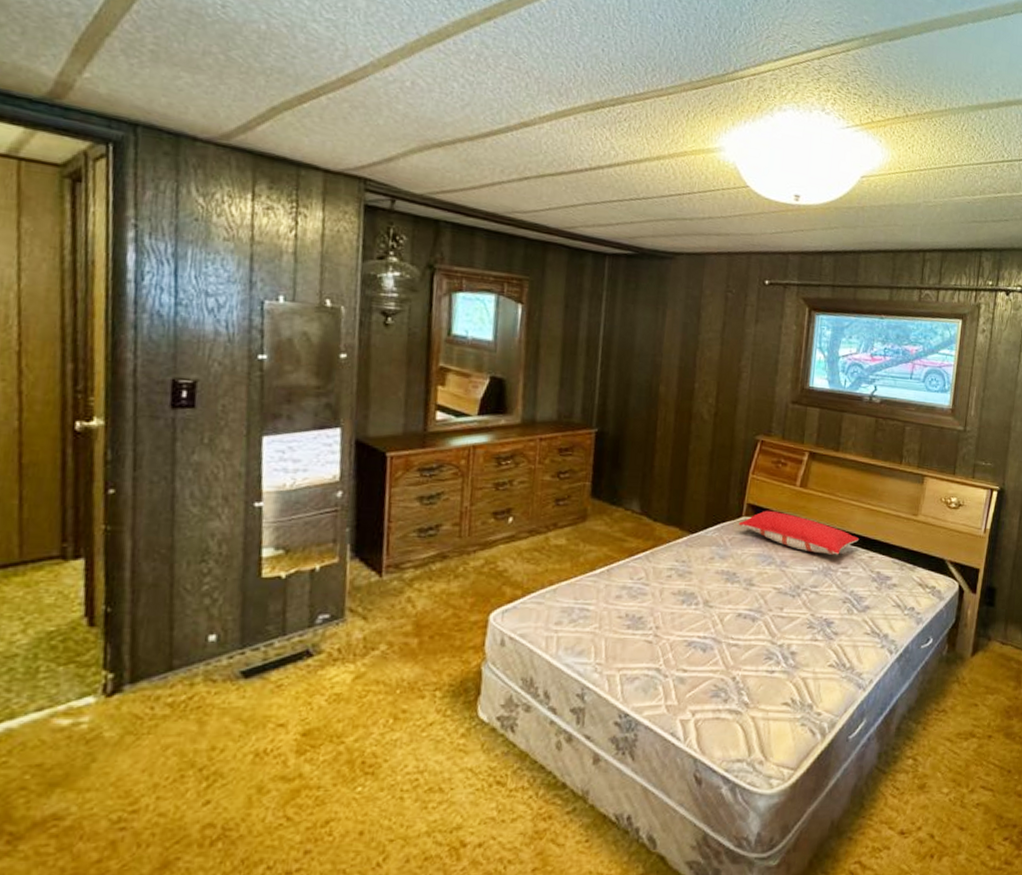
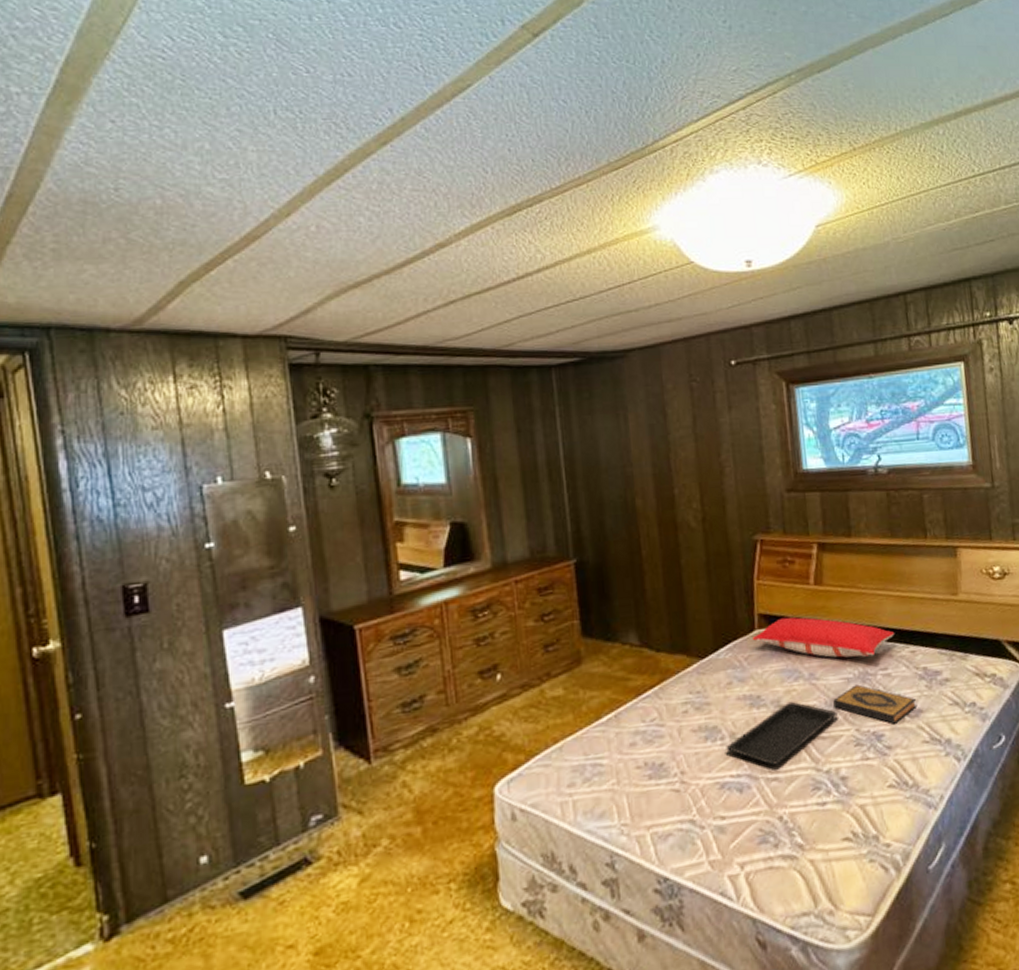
serving tray: none [698,582,798,633] -> present [726,701,838,766]
hardback book: none [796,577,867,615] -> present [833,684,917,724]

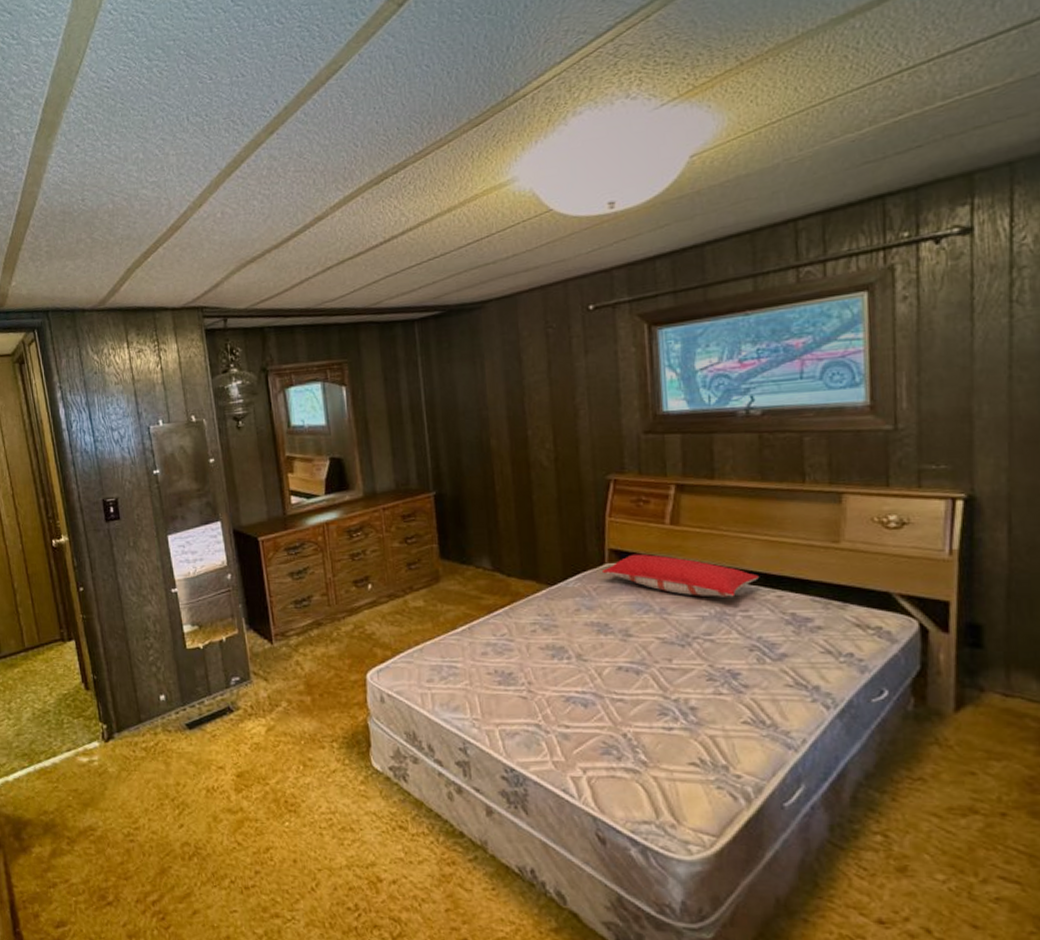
serving tray: present [726,701,838,766] -> none [572,632,689,688]
hardback book: present [833,684,917,724] -> none [685,623,781,665]

